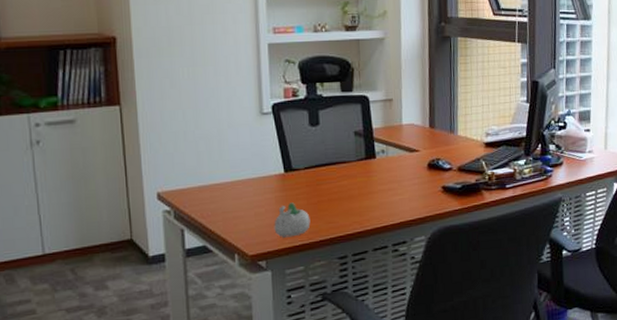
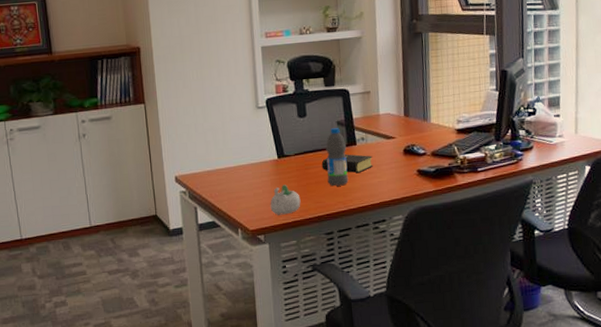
book: none [335,168,394,190] -> present [321,154,373,173]
water bottle: none [341,139,366,205] -> present [326,128,349,187]

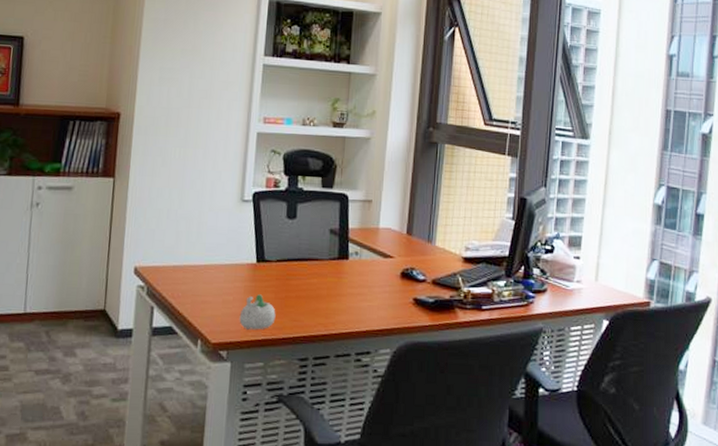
book: present [321,154,373,173] -> none [305,268,365,293]
water bottle: present [326,128,349,187] -> none [309,236,337,305]

